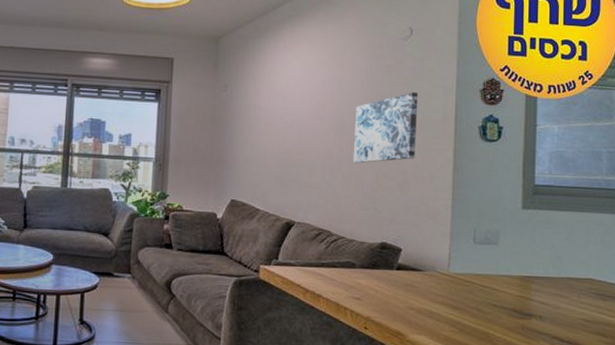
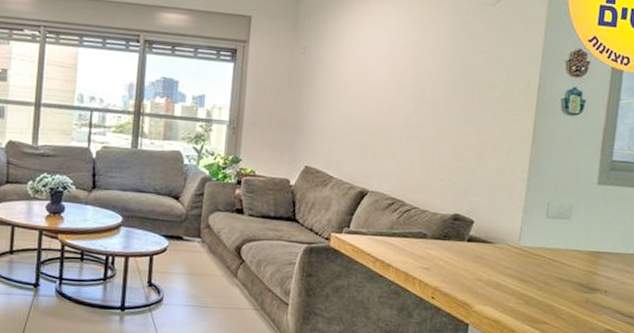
wall art: present [353,92,419,164] -> none [431,61,503,133]

